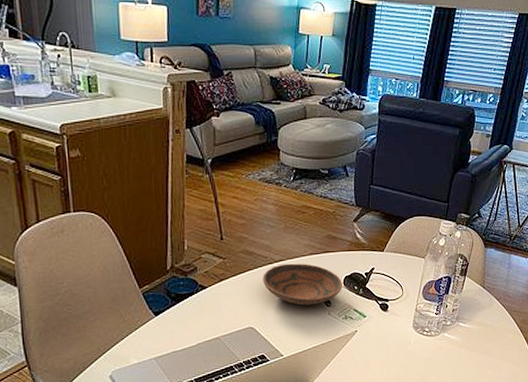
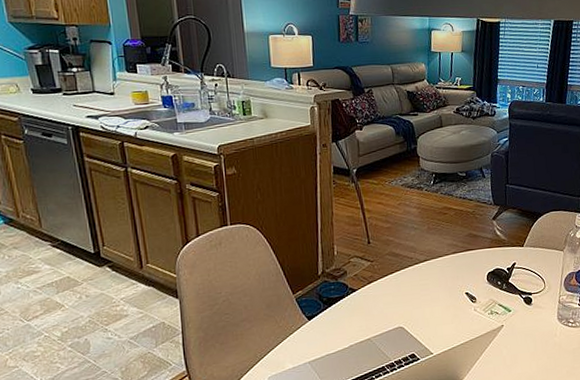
bowl: present [263,263,343,306] -> none [409,262,486,303]

